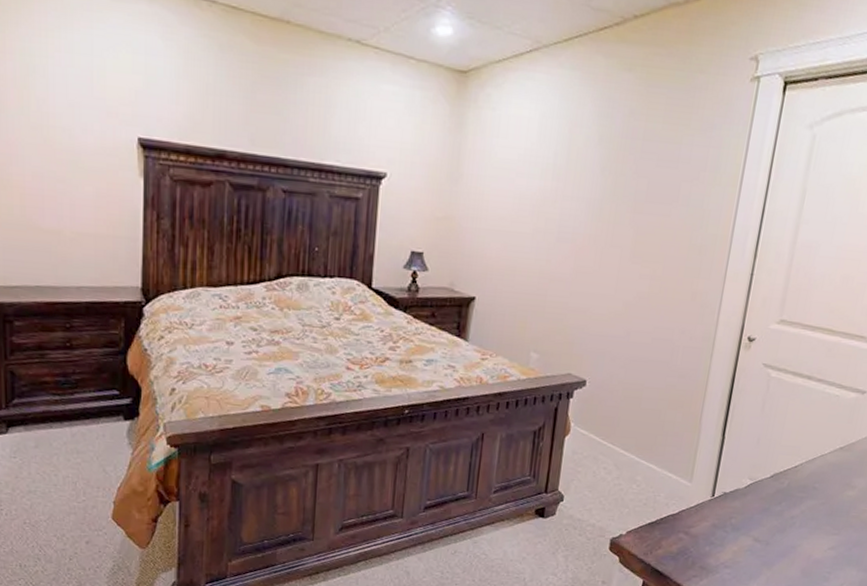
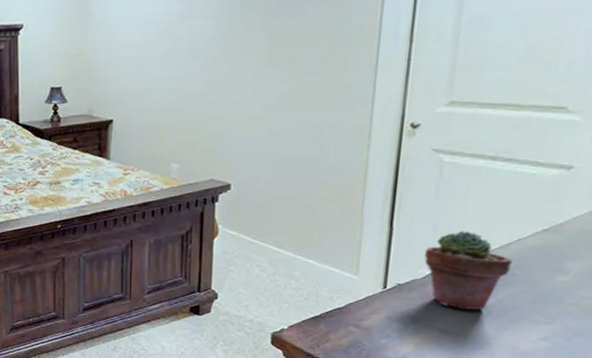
potted succulent: none [747,444,816,520] -> present [424,231,513,310]

